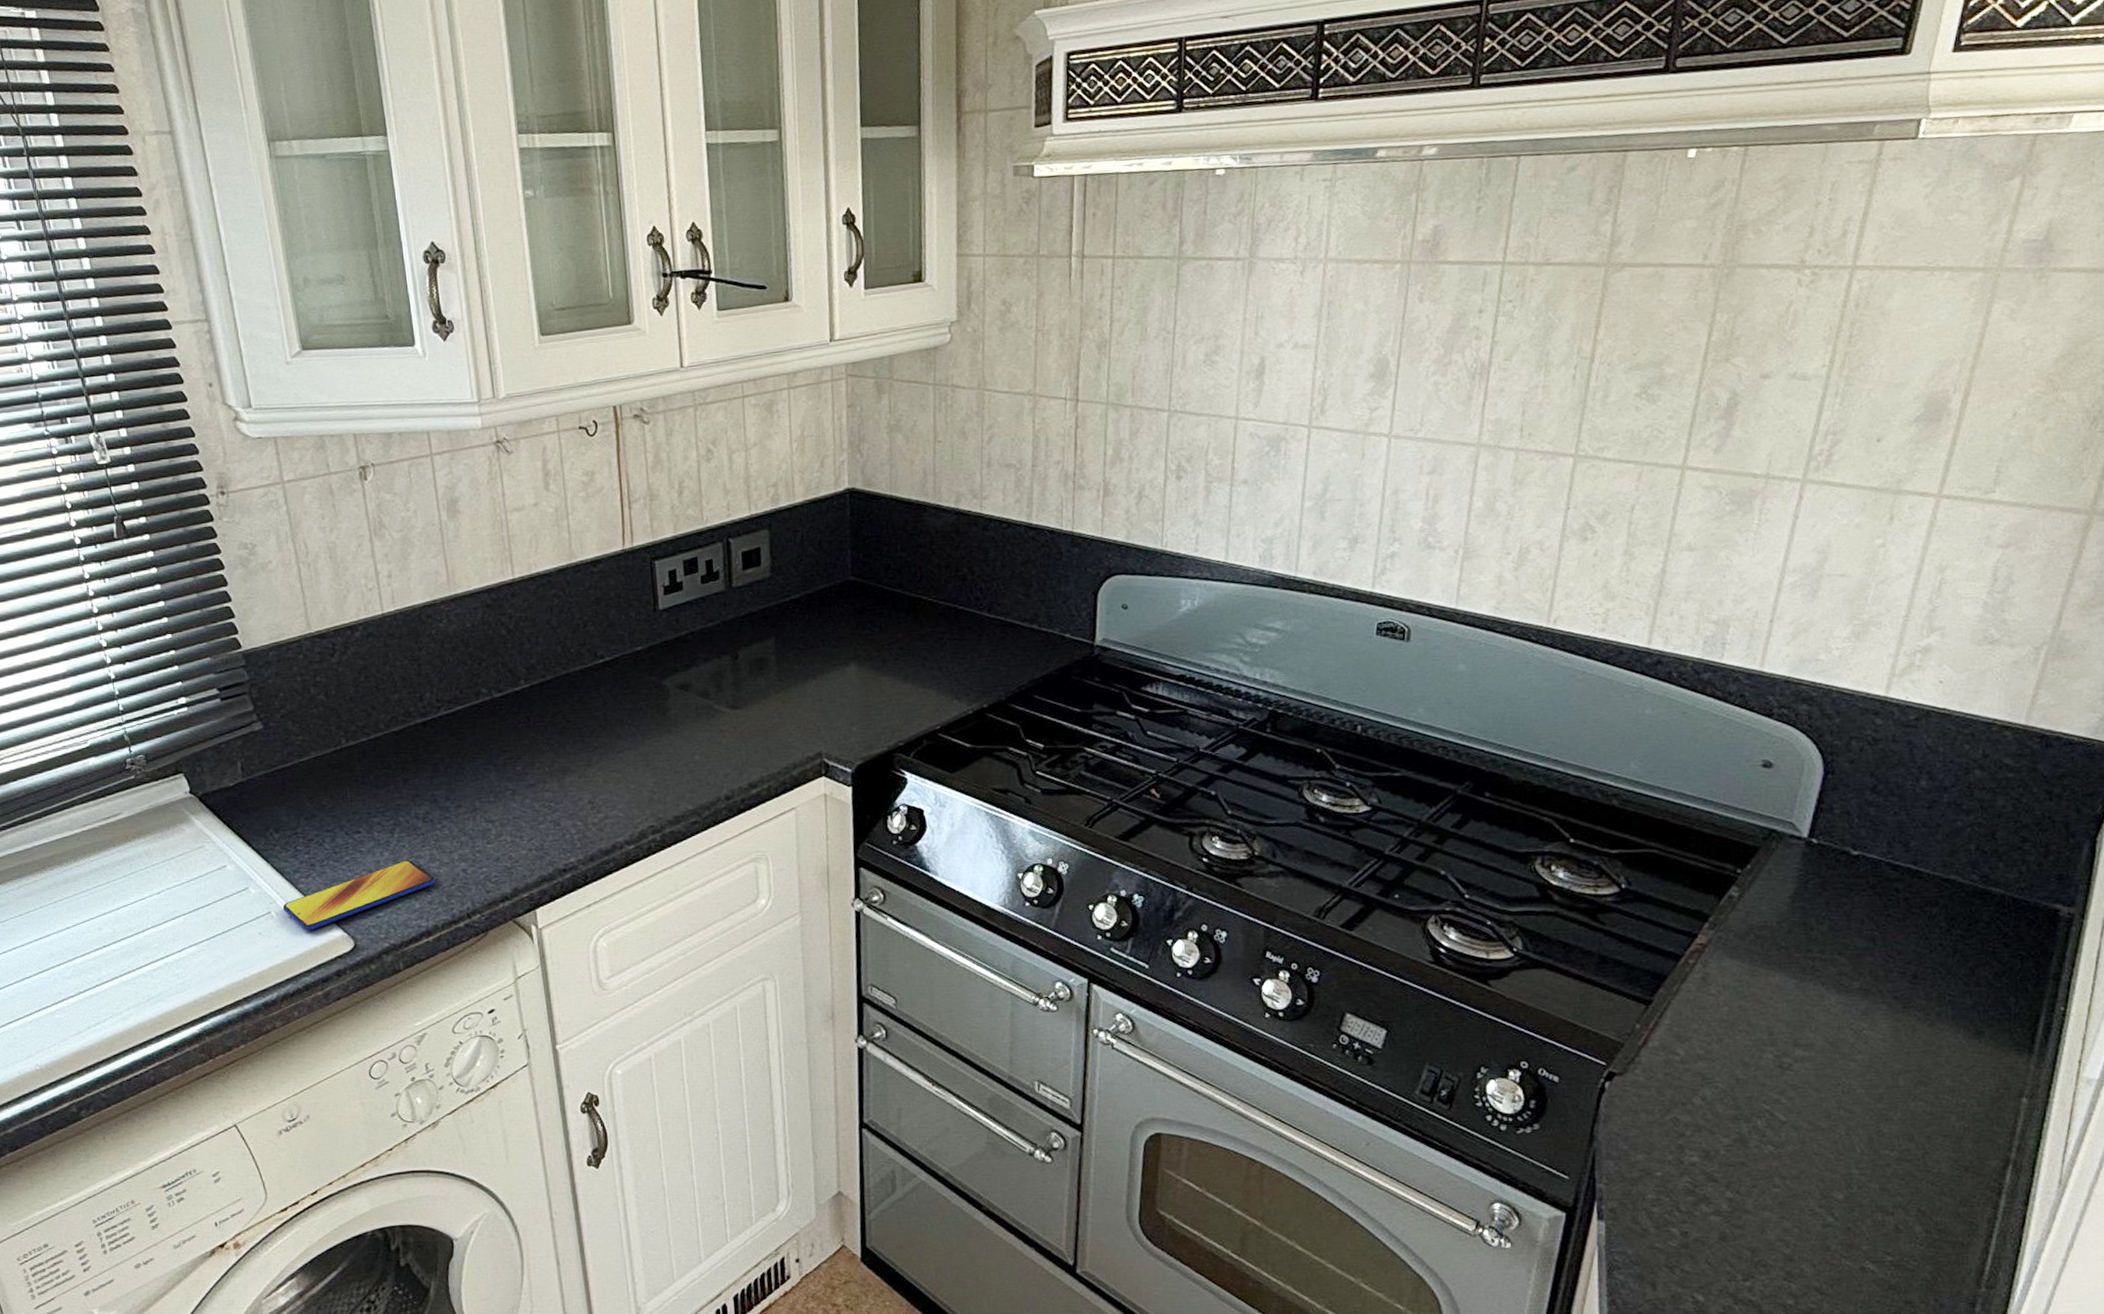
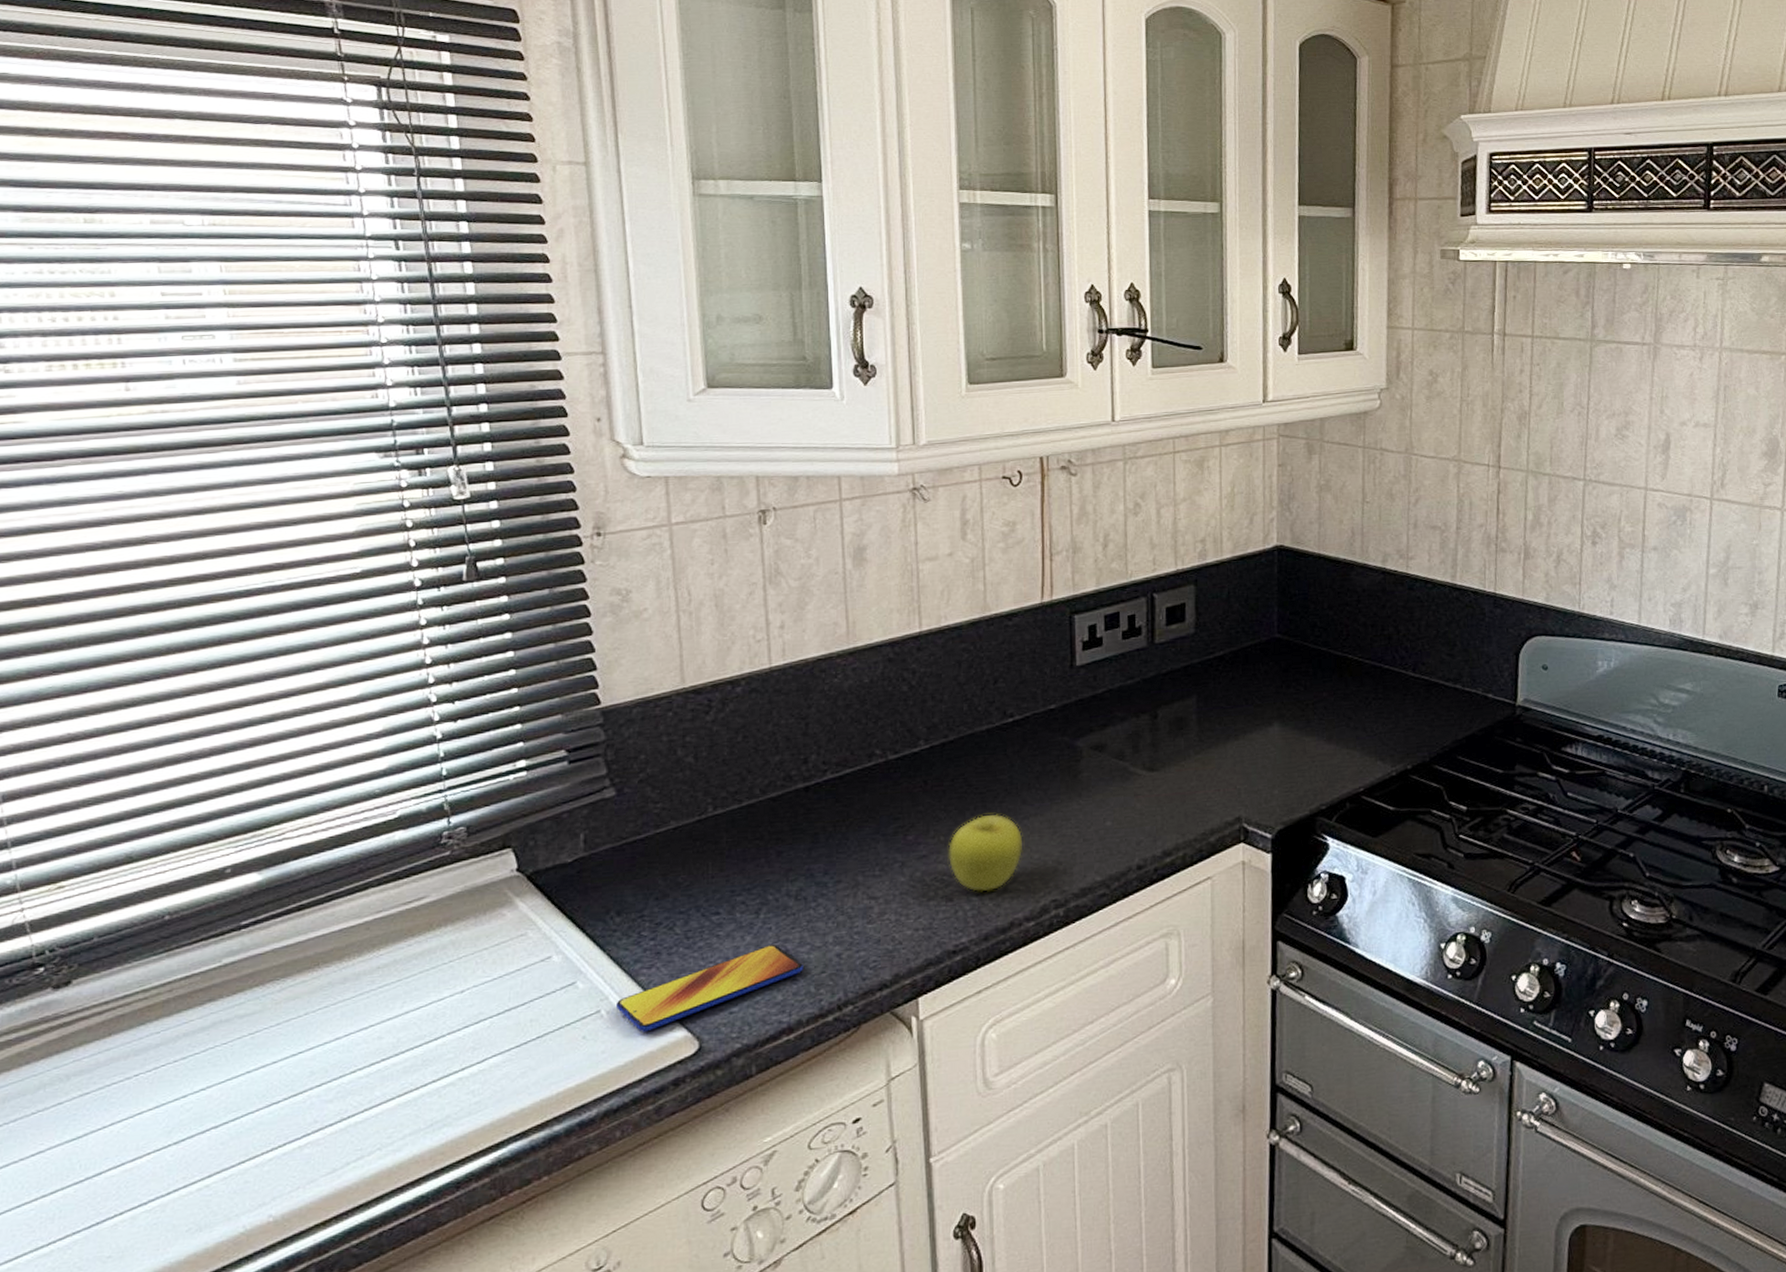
fruit: none [553,747,620,818] -> present [948,813,1022,892]

